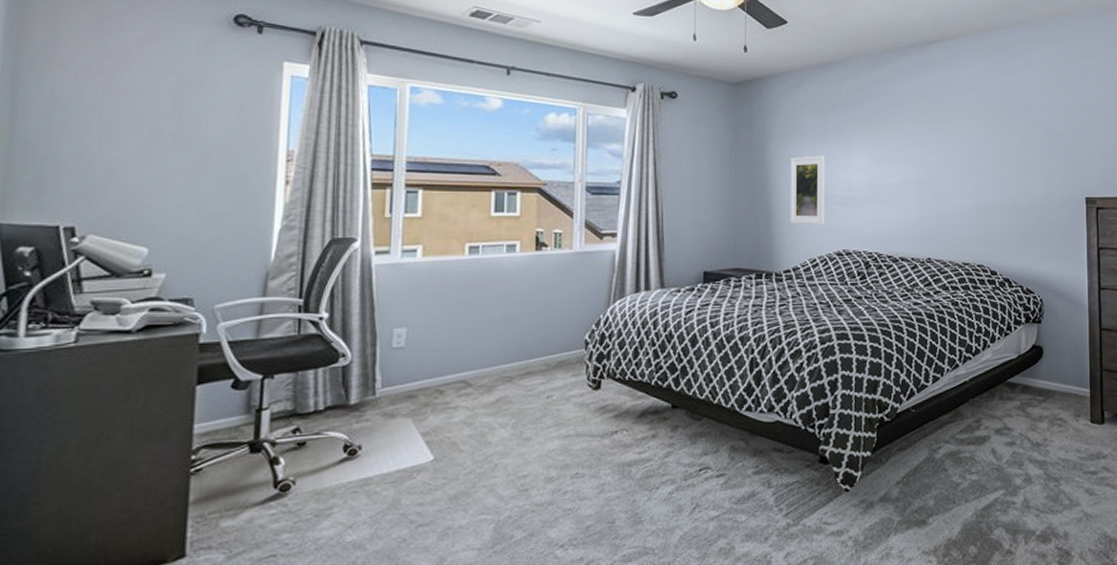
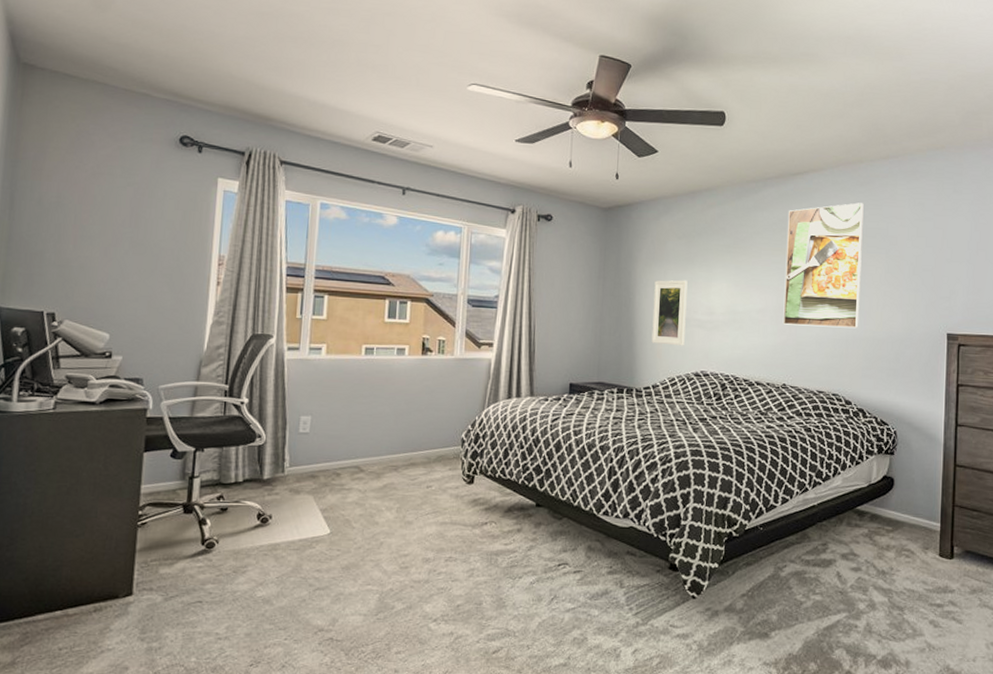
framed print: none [924,70,1000,197] -> present [783,202,864,329]

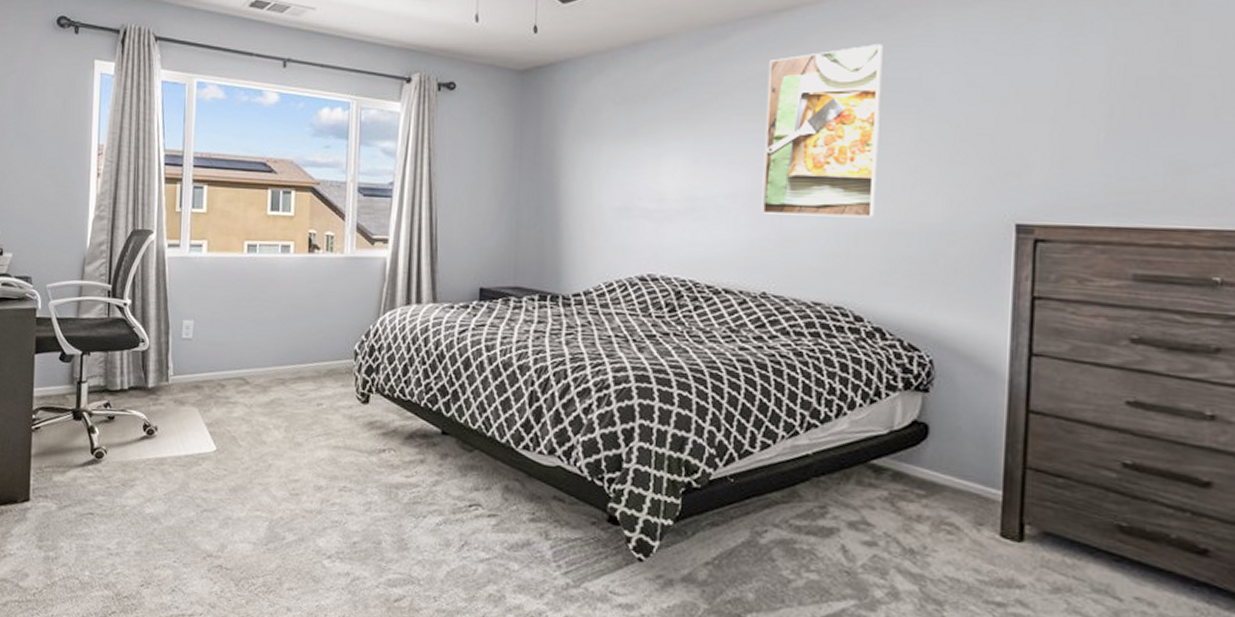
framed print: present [651,280,688,346] -> none [582,157,629,242]

